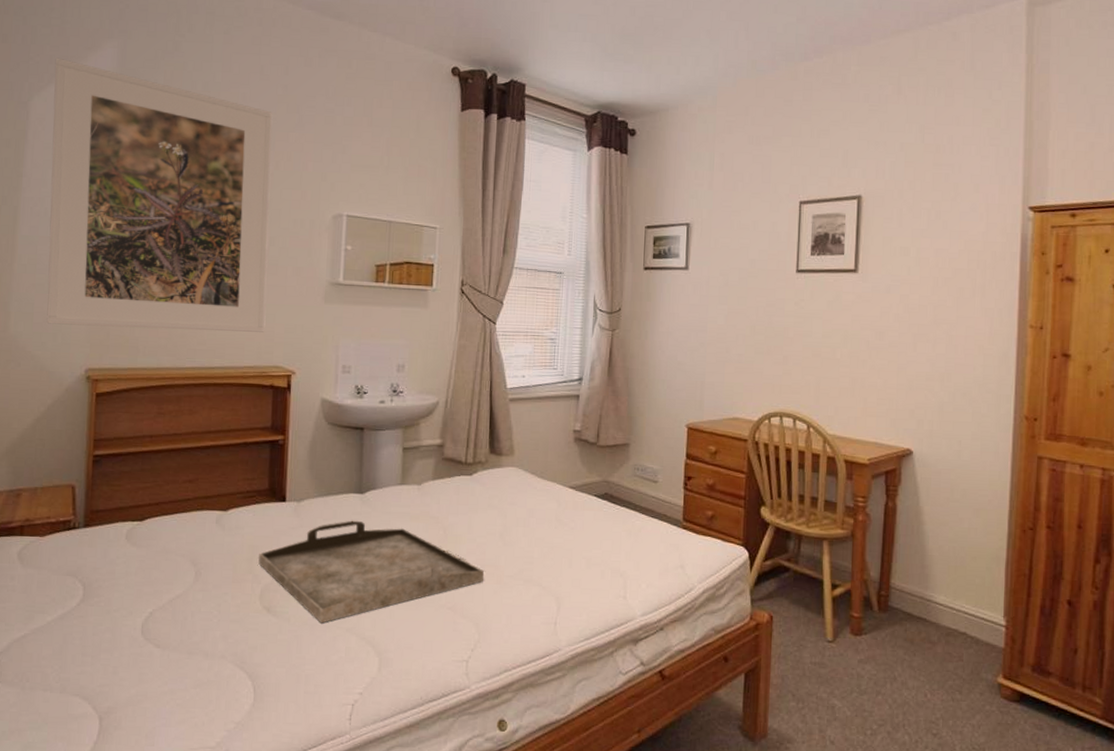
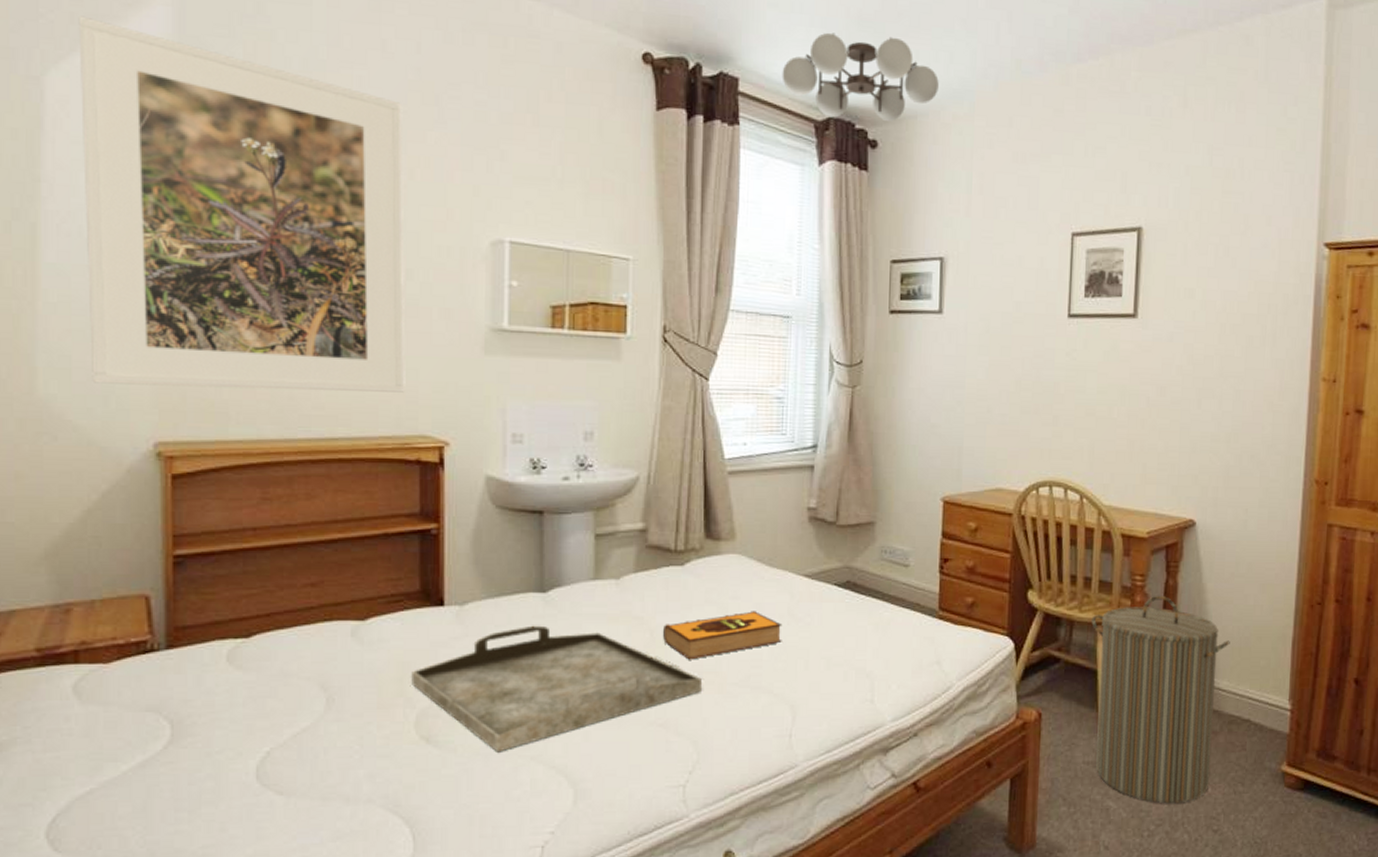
hardback book: none [453,515,551,555] -> present [662,611,783,660]
light fixture: none [559,45,687,114] -> present [782,32,939,121]
laundry hamper: none [818,515,946,706] -> present [1091,595,1230,804]

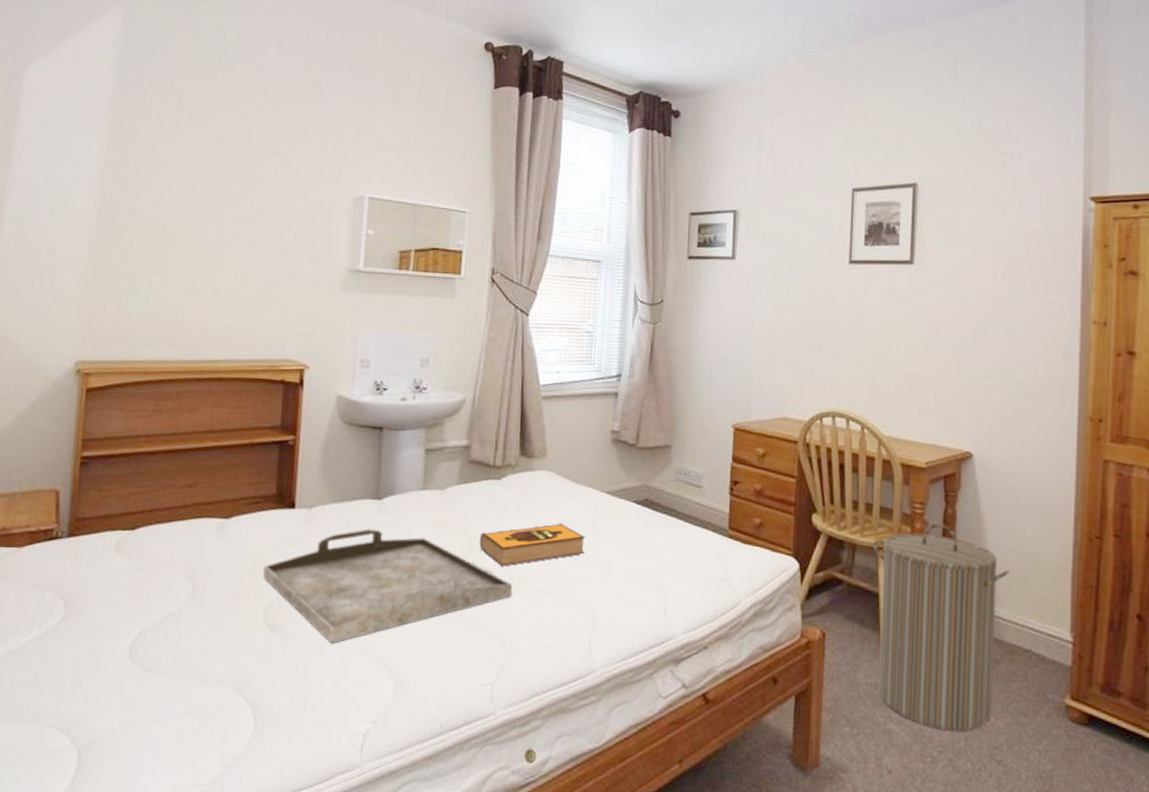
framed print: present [78,16,406,393] -> none [34,24,291,323]
light fixture: present [782,32,939,121] -> none [599,22,734,95]

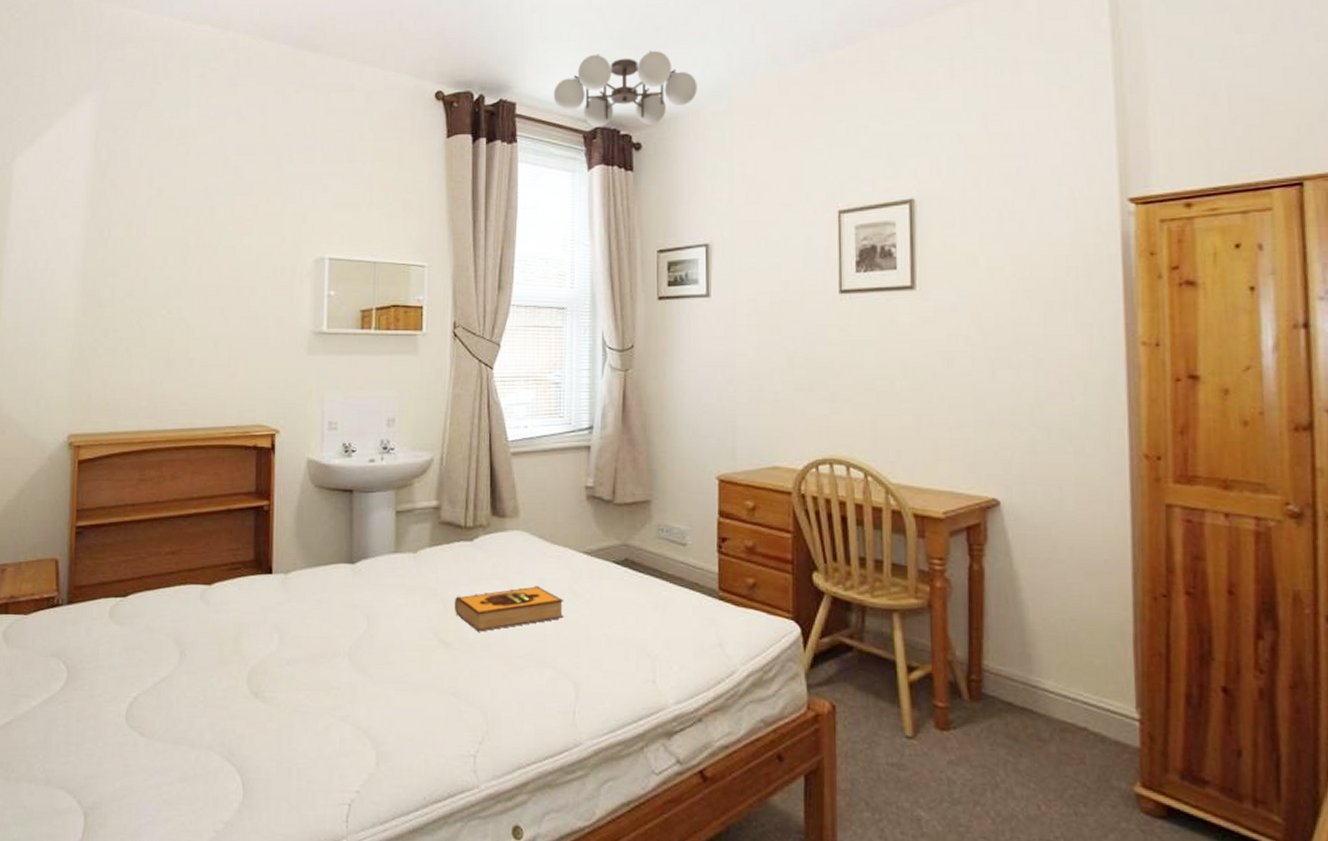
serving tray: present [262,529,513,644] -> none [244,593,491,711]
light fixture: none [599,22,734,95] -> present [553,50,697,128]
laundry hamper: present [873,523,1009,731] -> none [886,581,1054,821]

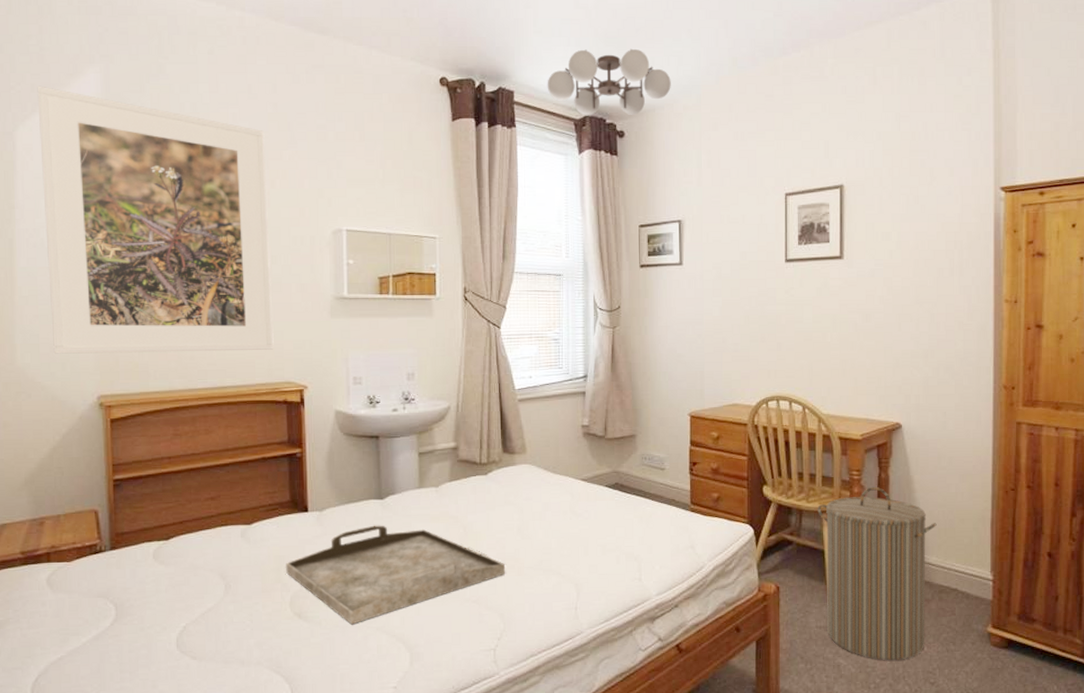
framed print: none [30,116,251,390] -> present [37,86,274,354]
serving tray: none [244,593,491,711] -> present [285,525,506,625]
hardback book: present [454,586,564,632] -> none [472,509,566,549]
laundry hamper: none [886,581,1054,821] -> present [817,486,937,661]

